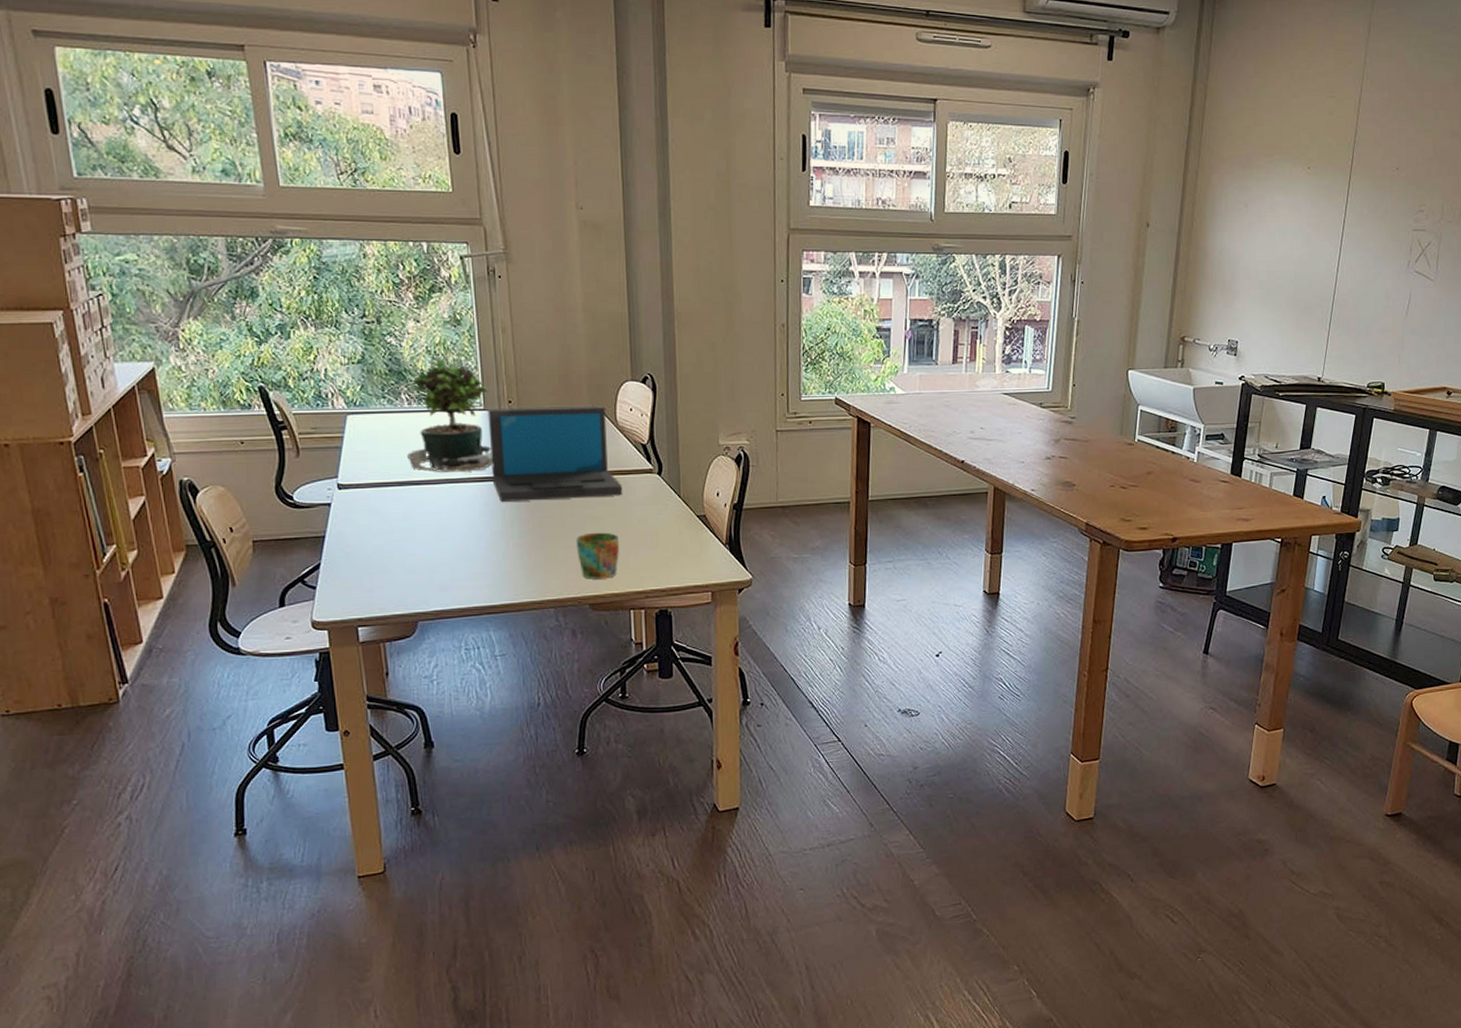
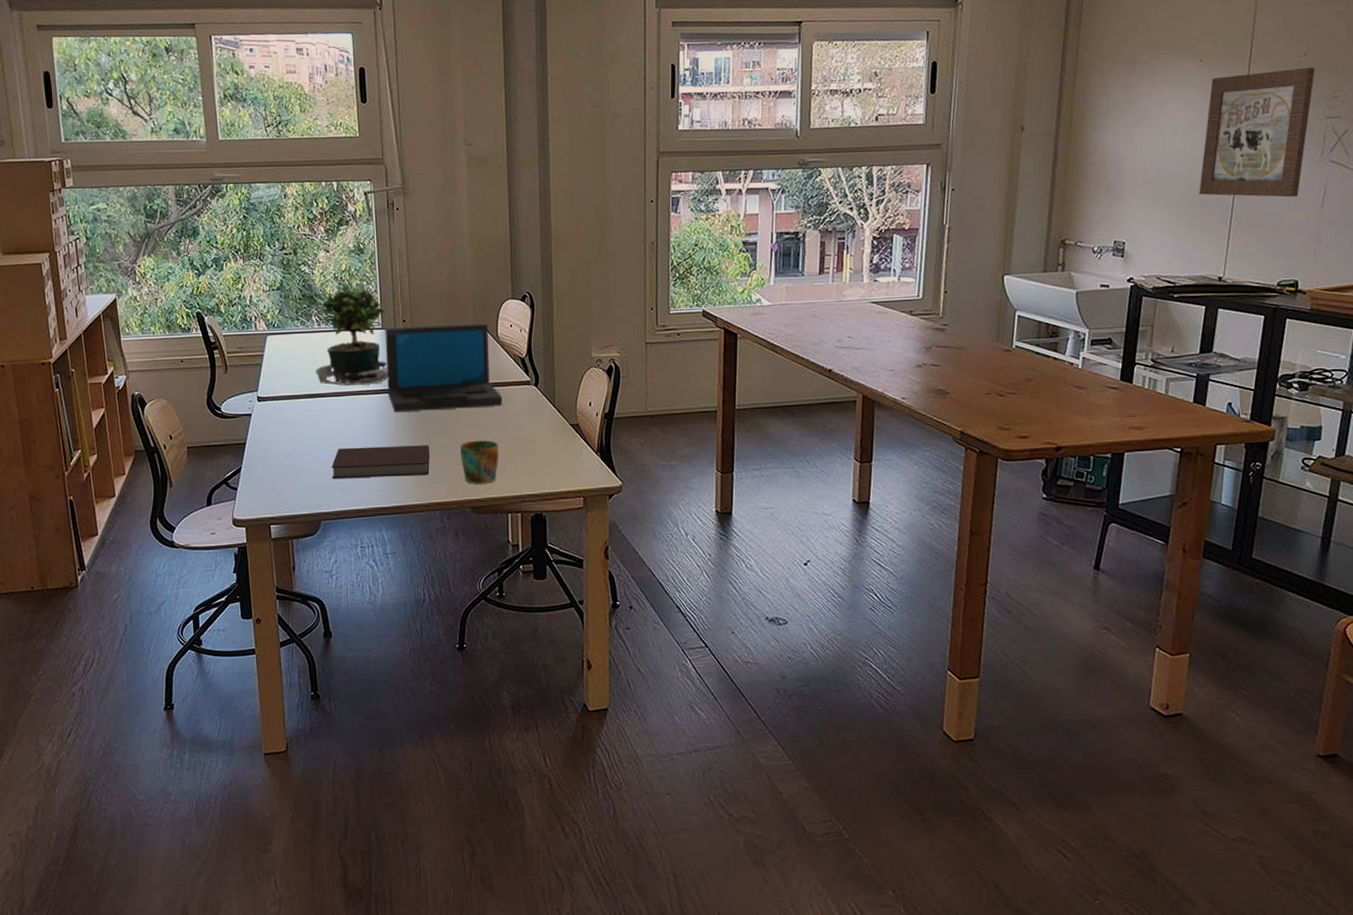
notebook: none [428,538,542,576] -> present [331,445,430,480]
wall art: none [1303,180,1405,304] -> present [1199,67,1315,198]

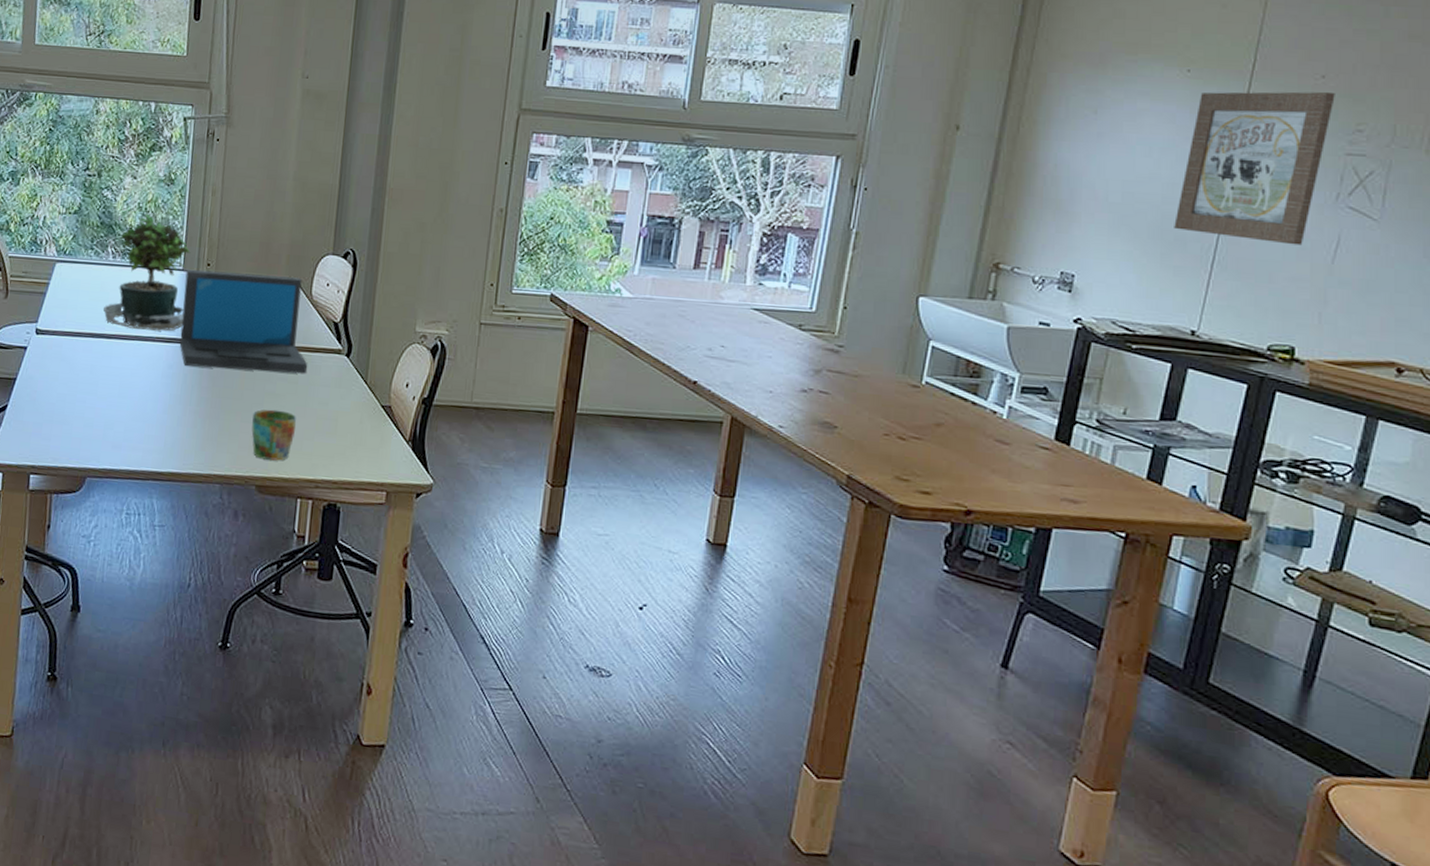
notebook: present [331,445,430,480] -> none [104,398,218,441]

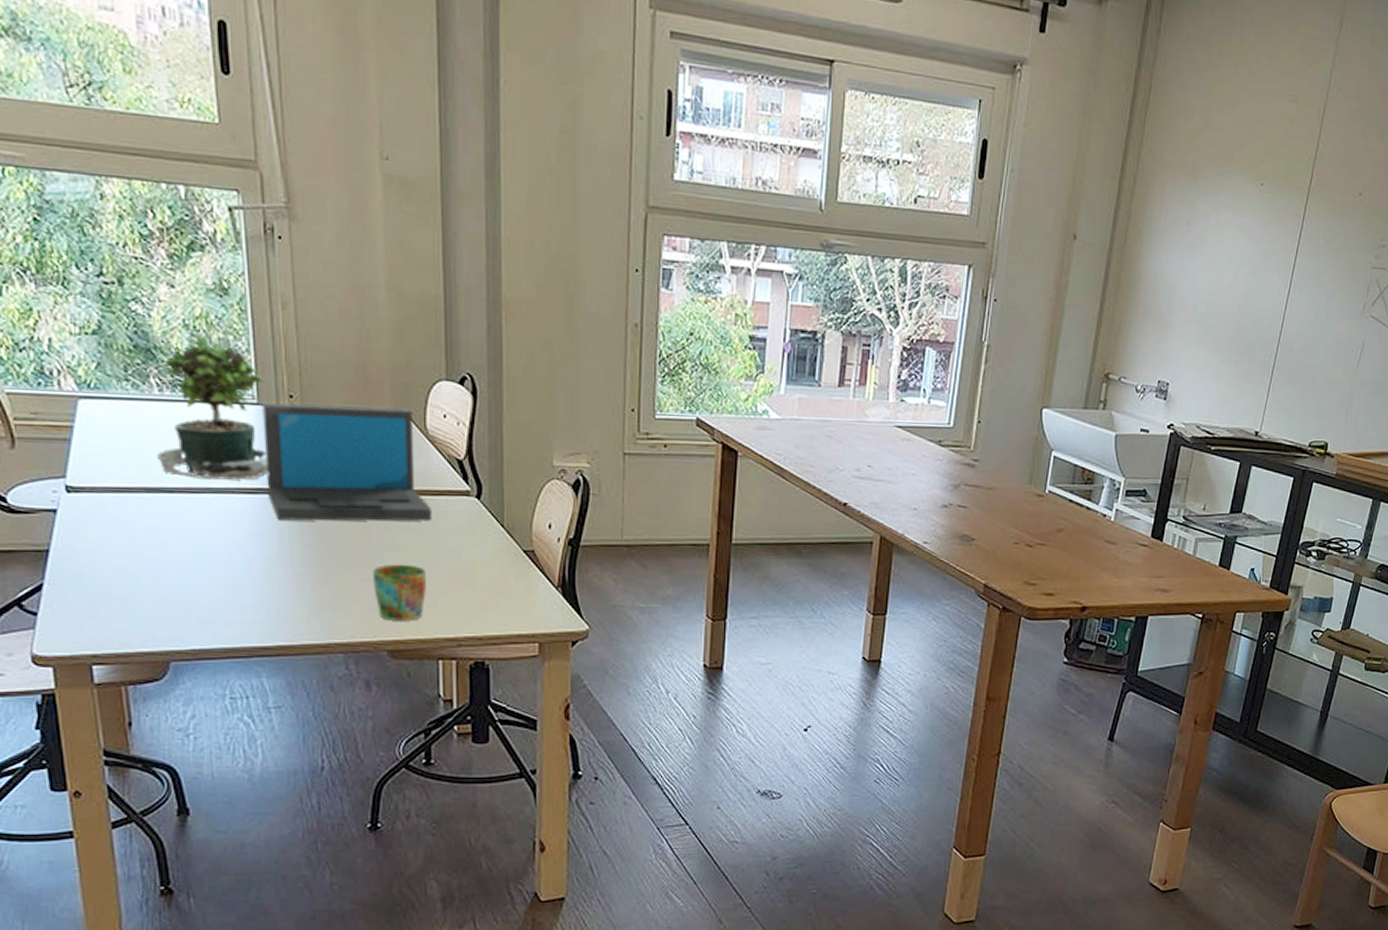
wall art: present [1174,91,1335,246] -> none [1246,206,1368,352]

